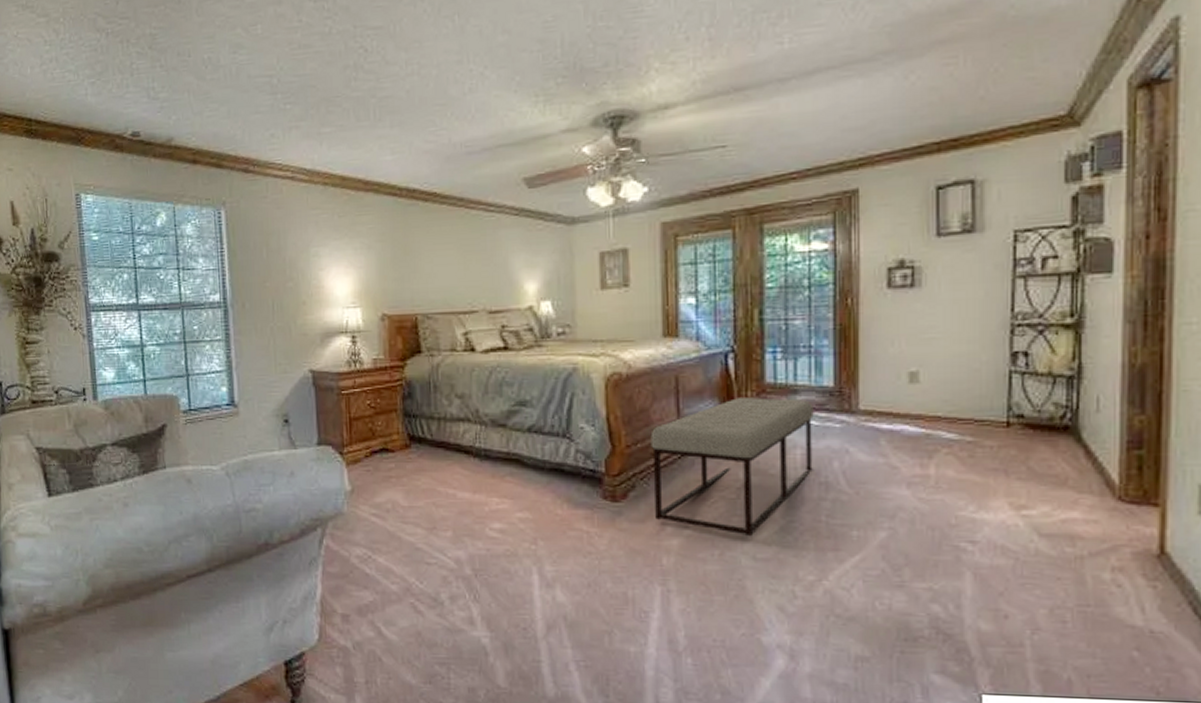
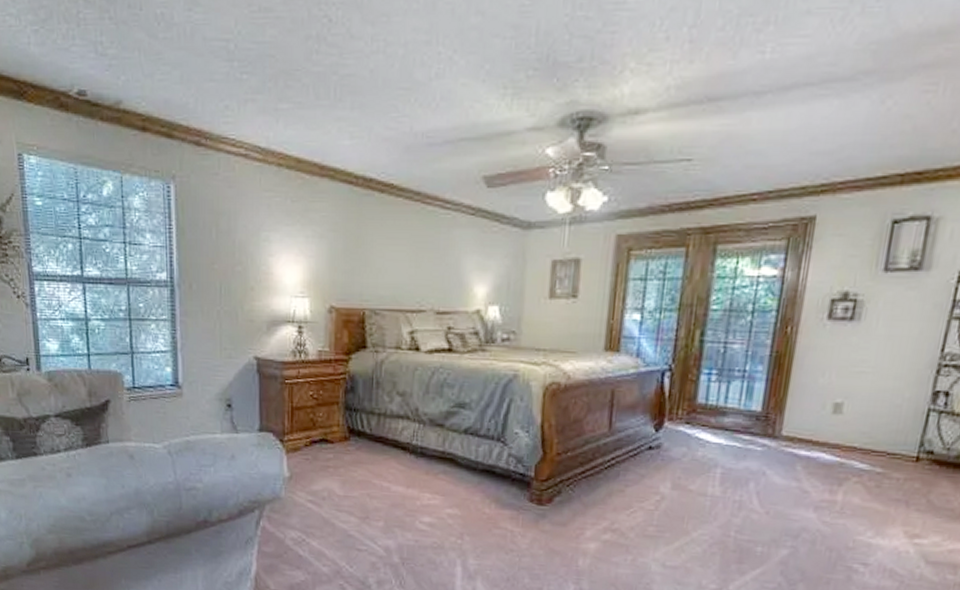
bench: present [650,397,814,537] -> none [577,415,740,546]

